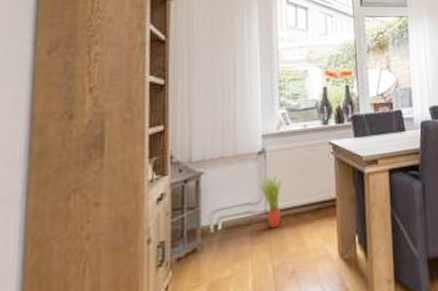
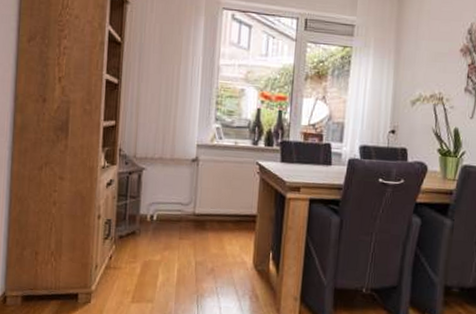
potted plant: present [258,174,282,228] -> none [190,181,211,229]

